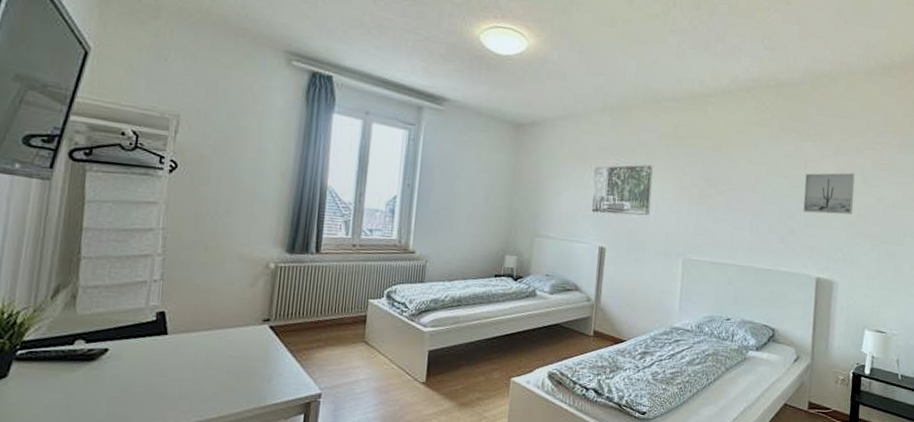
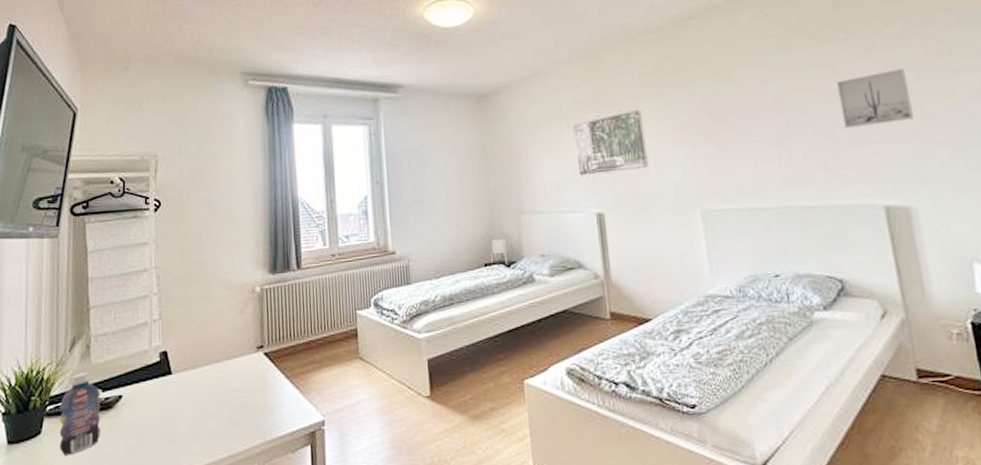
bottle: none [28,321,83,401] -> present [59,372,101,456]

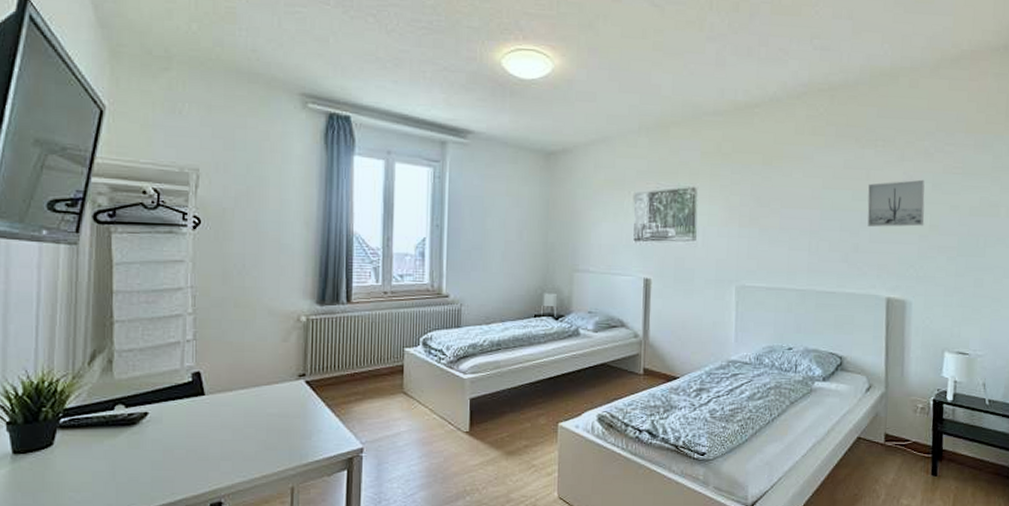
bottle: present [59,372,101,456] -> none [74,387,123,468]

